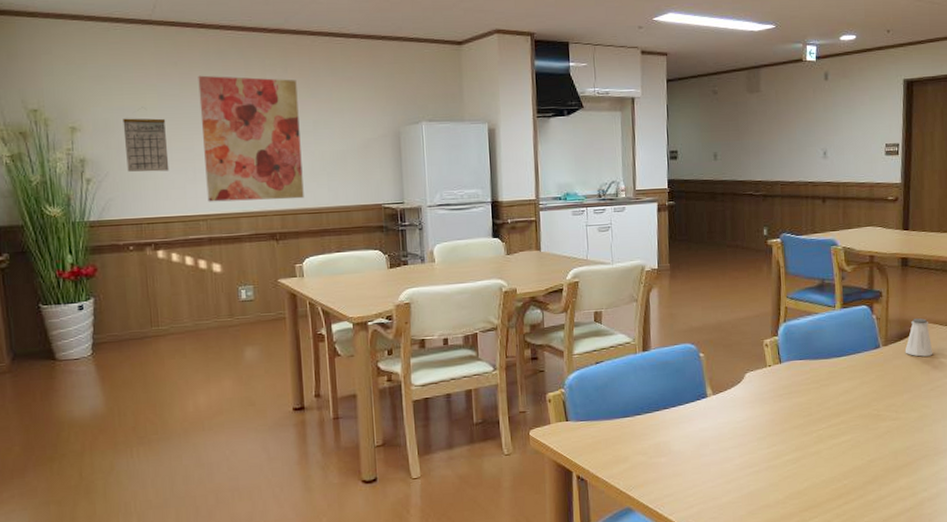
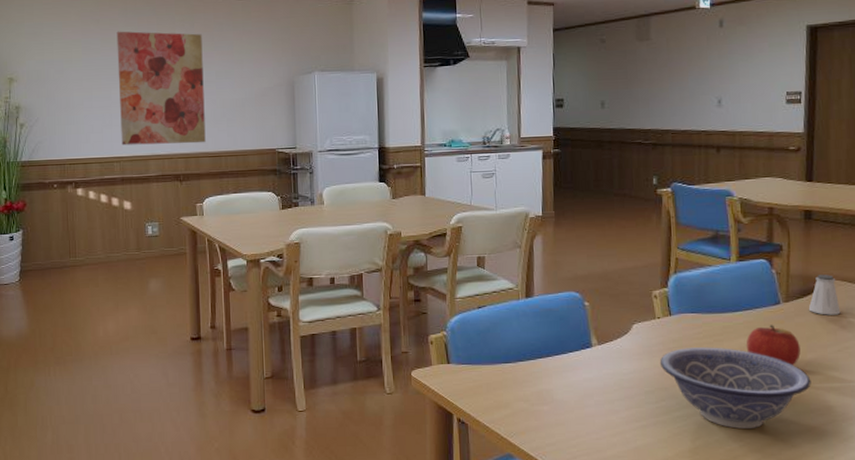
calendar: present [122,107,170,172] -> none [52,60,90,118]
decorative bowl: none [771,391,907,469] -> present [659,347,811,430]
apple: none [849,368,898,406] -> present [746,325,801,366]

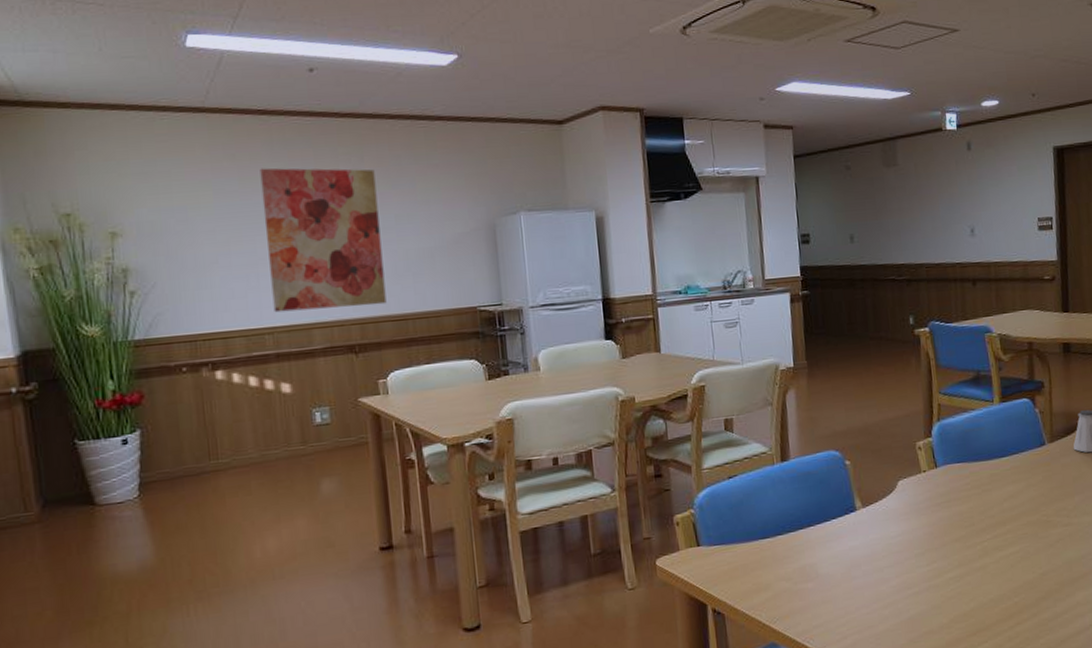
decorative bowl: present [659,347,811,430] -> none [928,497,1081,585]
apple: present [746,325,801,366] -> none [1014,468,1068,510]

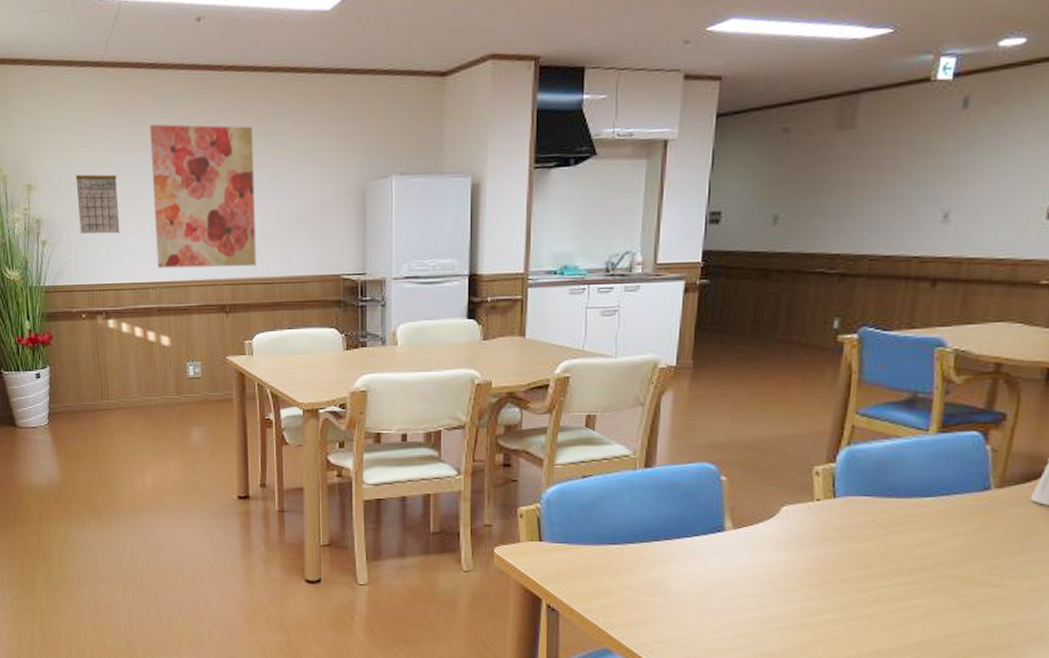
calendar: none [172,206,228,281] -> present [75,161,120,234]

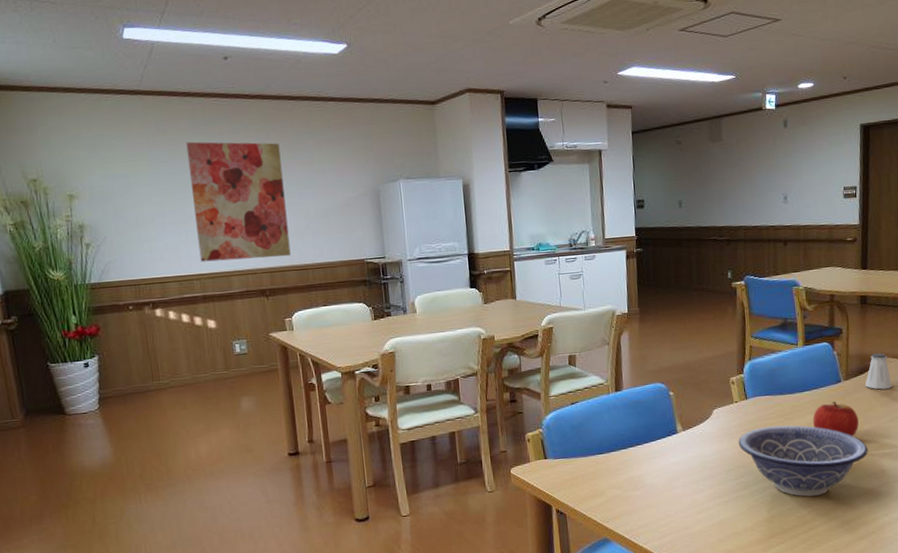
calendar: present [75,161,120,234] -> none [117,174,163,236]
decorative bowl: none [812,538,1018,642] -> present [738,425,868,497]
apple: none [933,516,1010,568] -> present [812,401,859,437]

